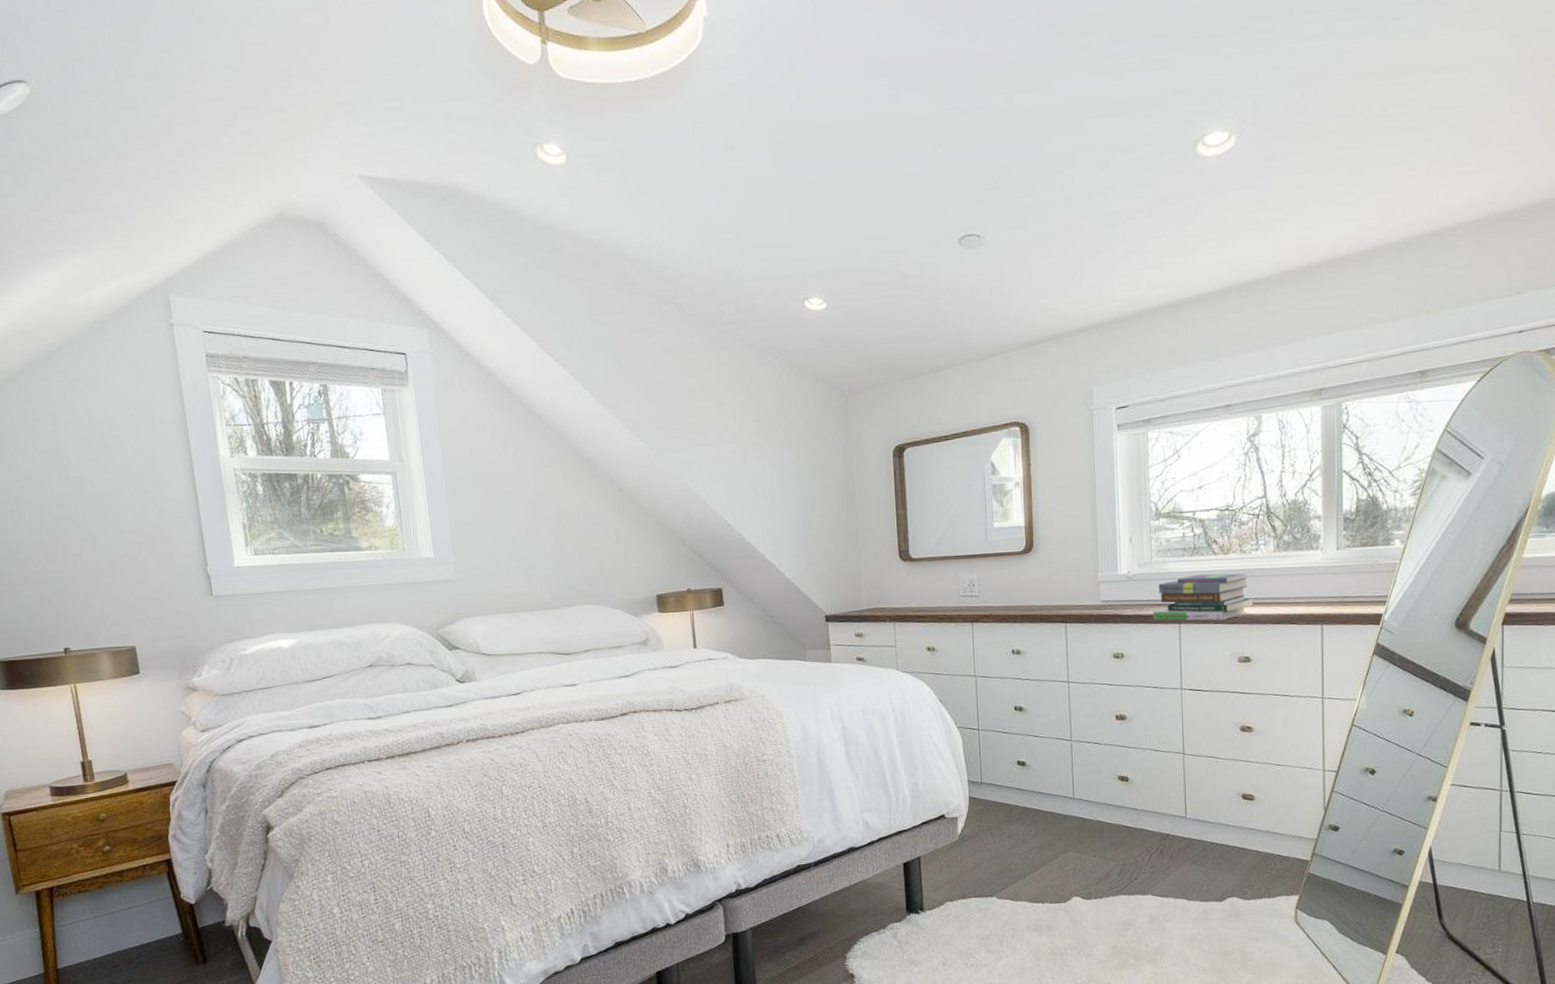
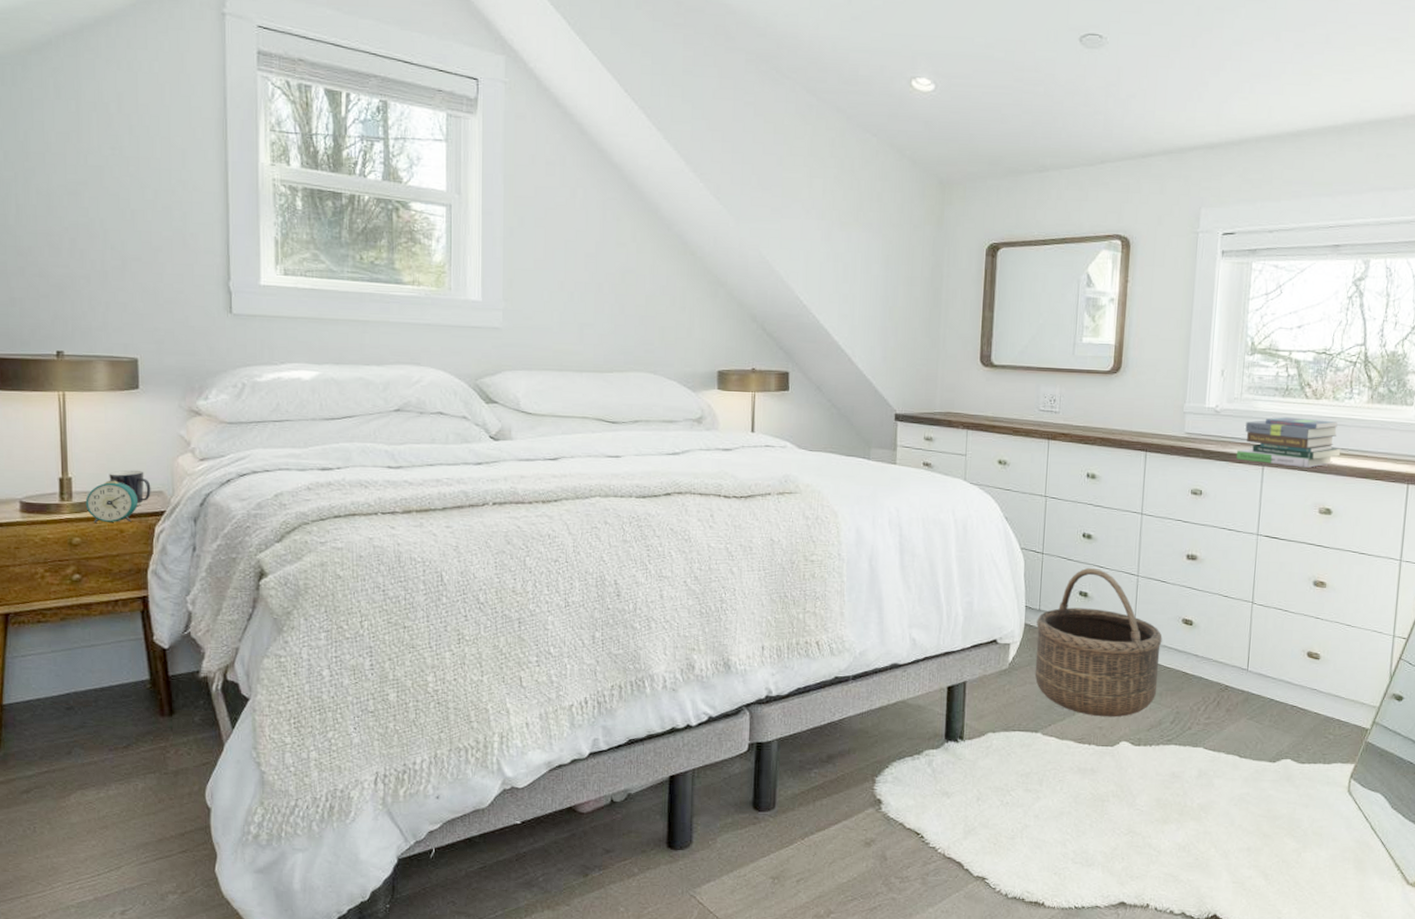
alarm clock: none [106,758,153,799] -> present [85,480,139,524]
mug: none [123,746,163,779] -> present [109,470,151,506]
basket: none [980,737,1102,876] -> present [1034,567,1162,718]

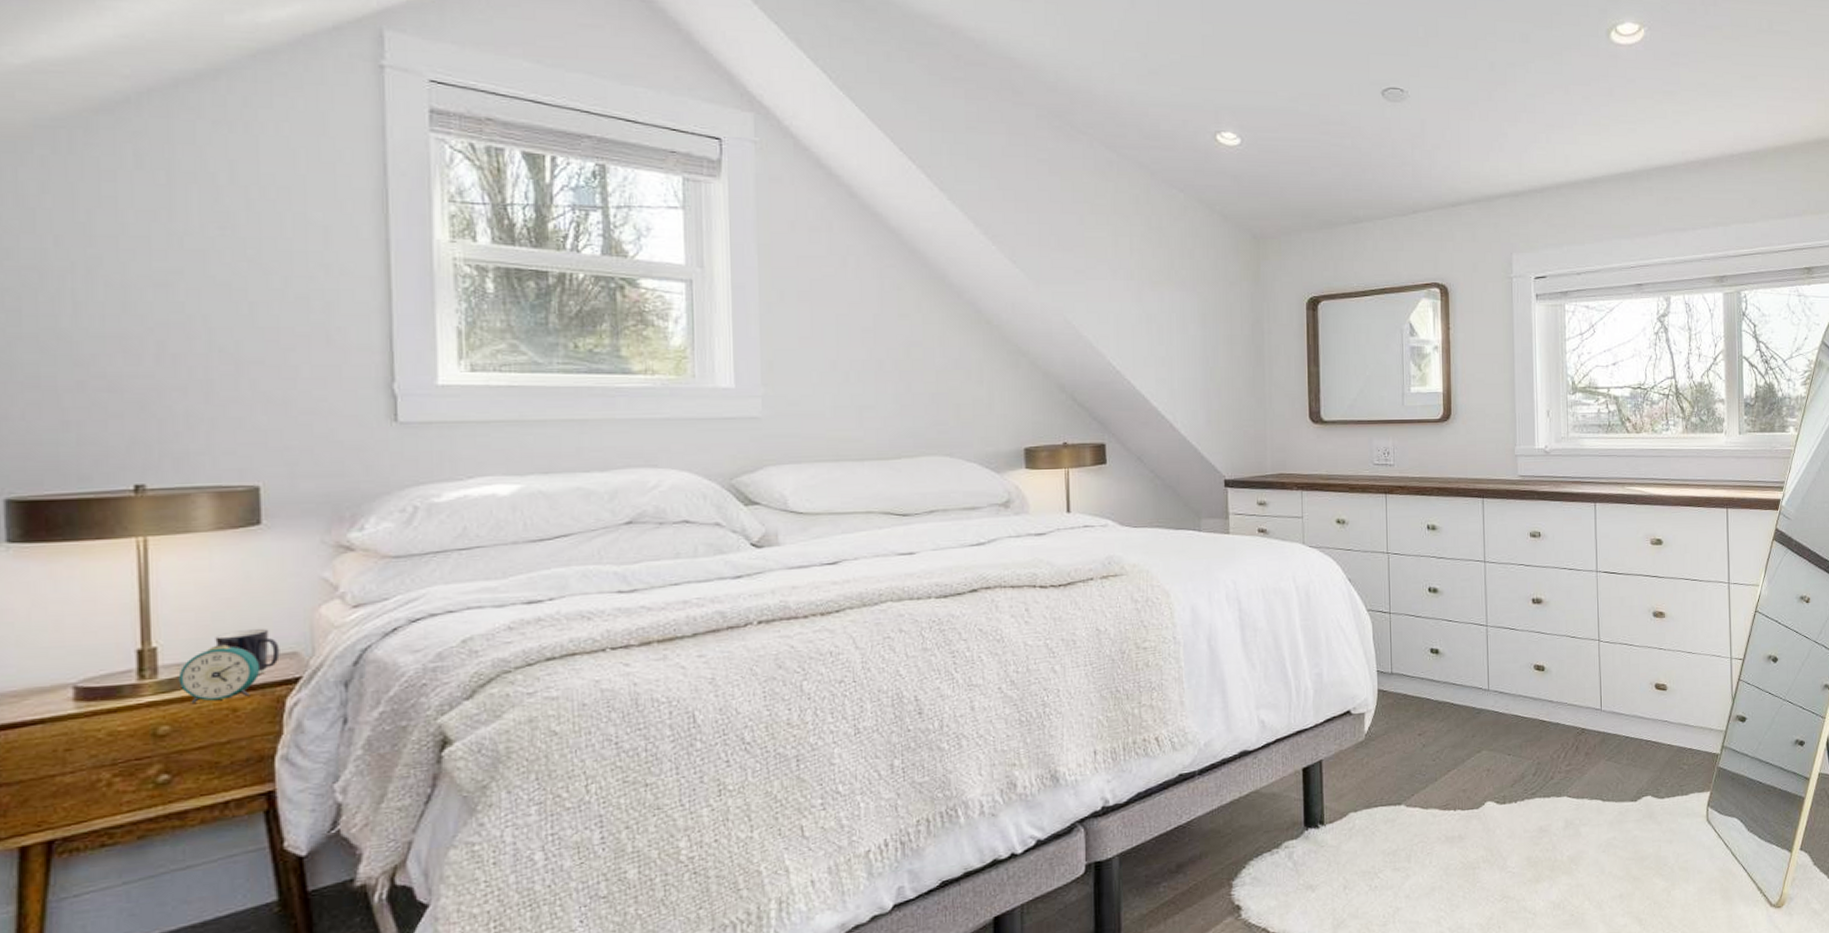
basket: present [1034,567,1162,718] -> none [1390,622,1517,779]
books: present [1236,417,1341,469] -> none [1568,452,1664,502]

